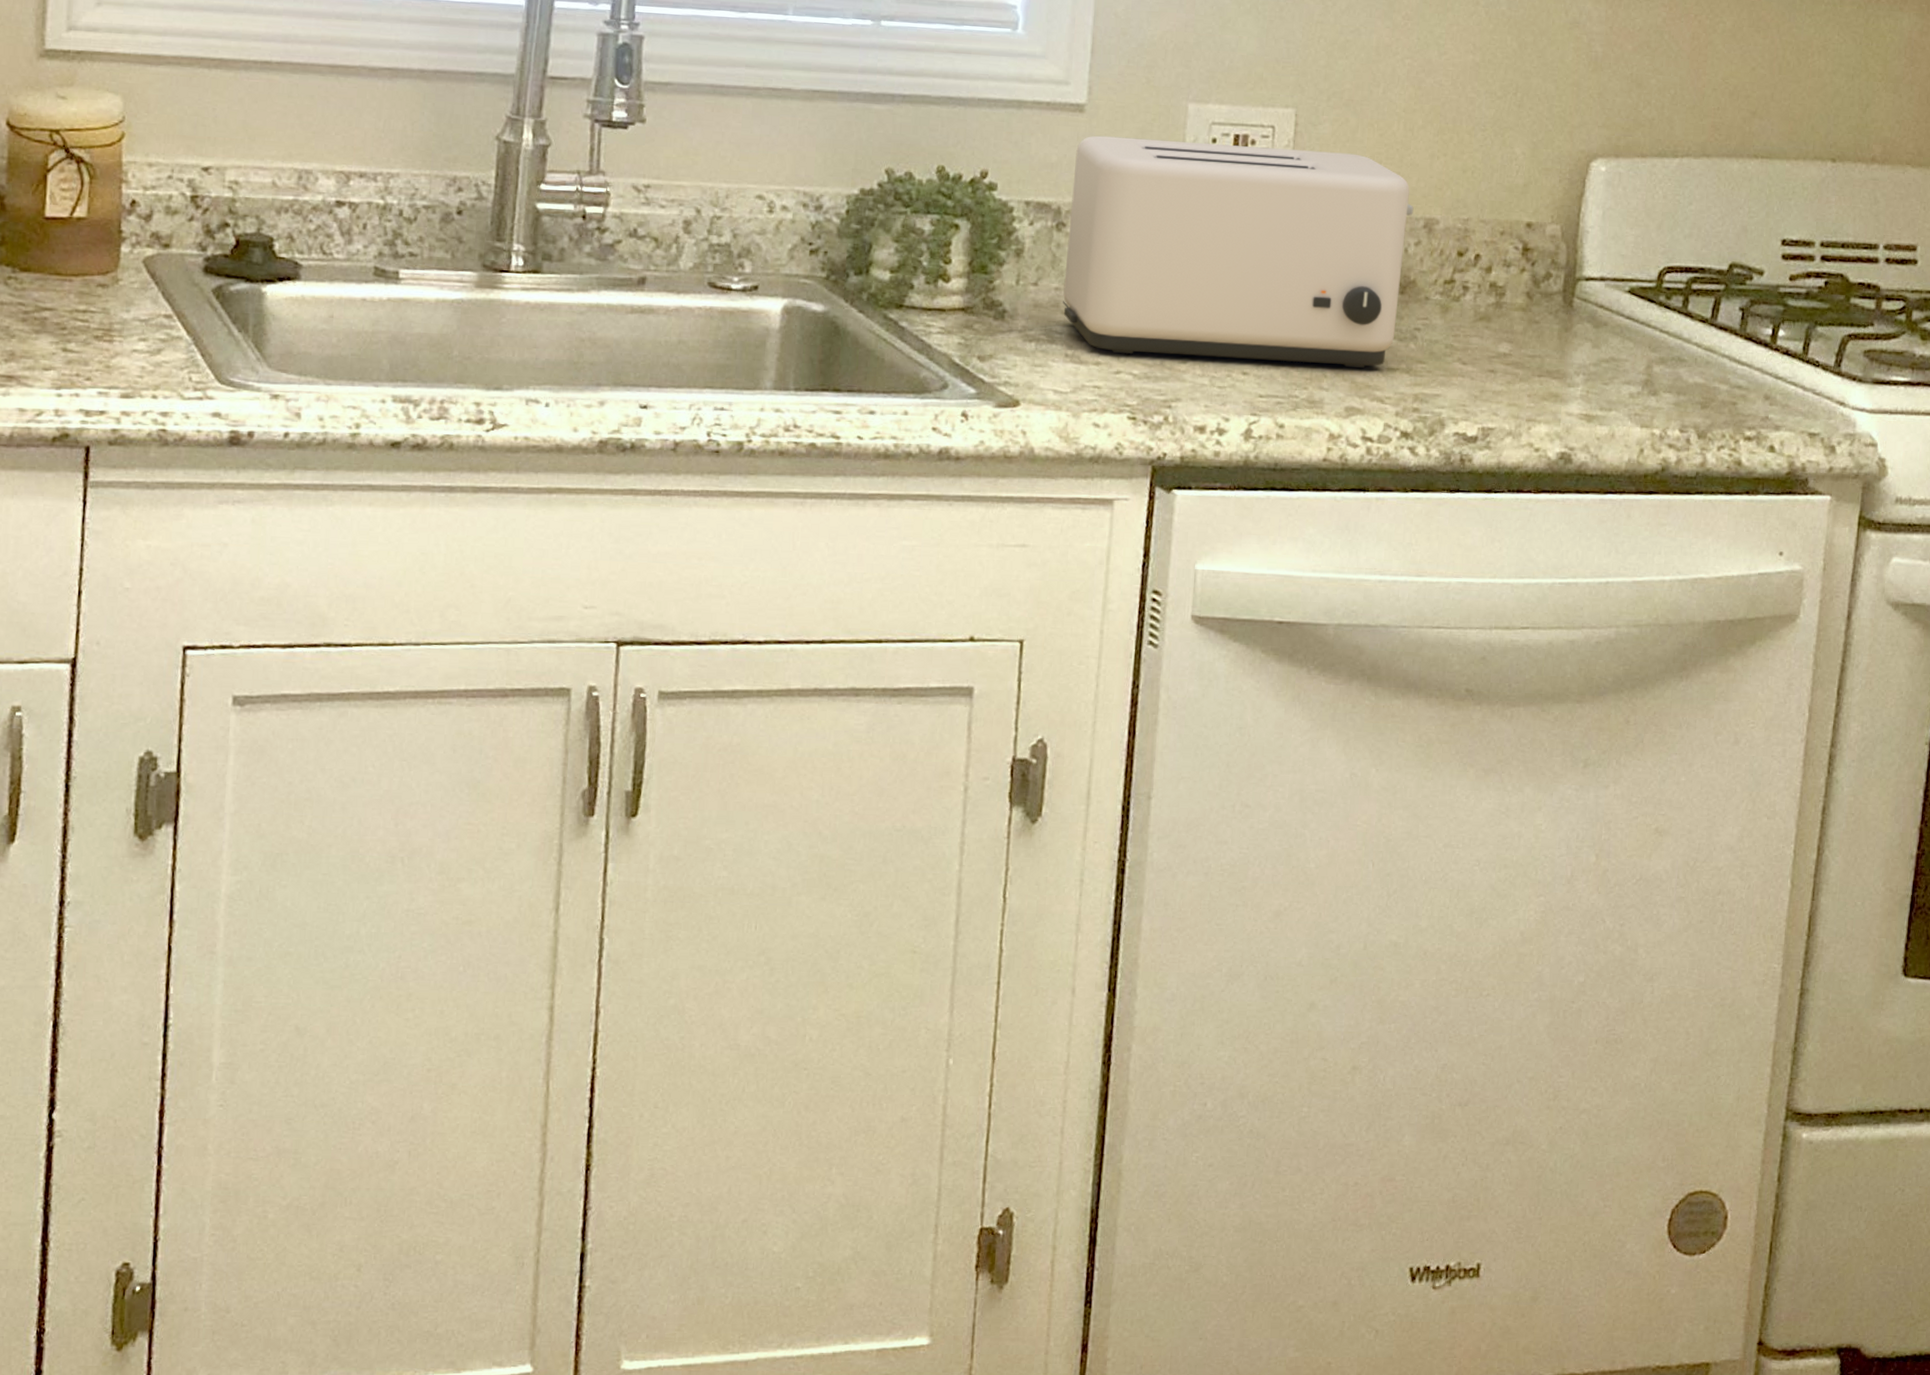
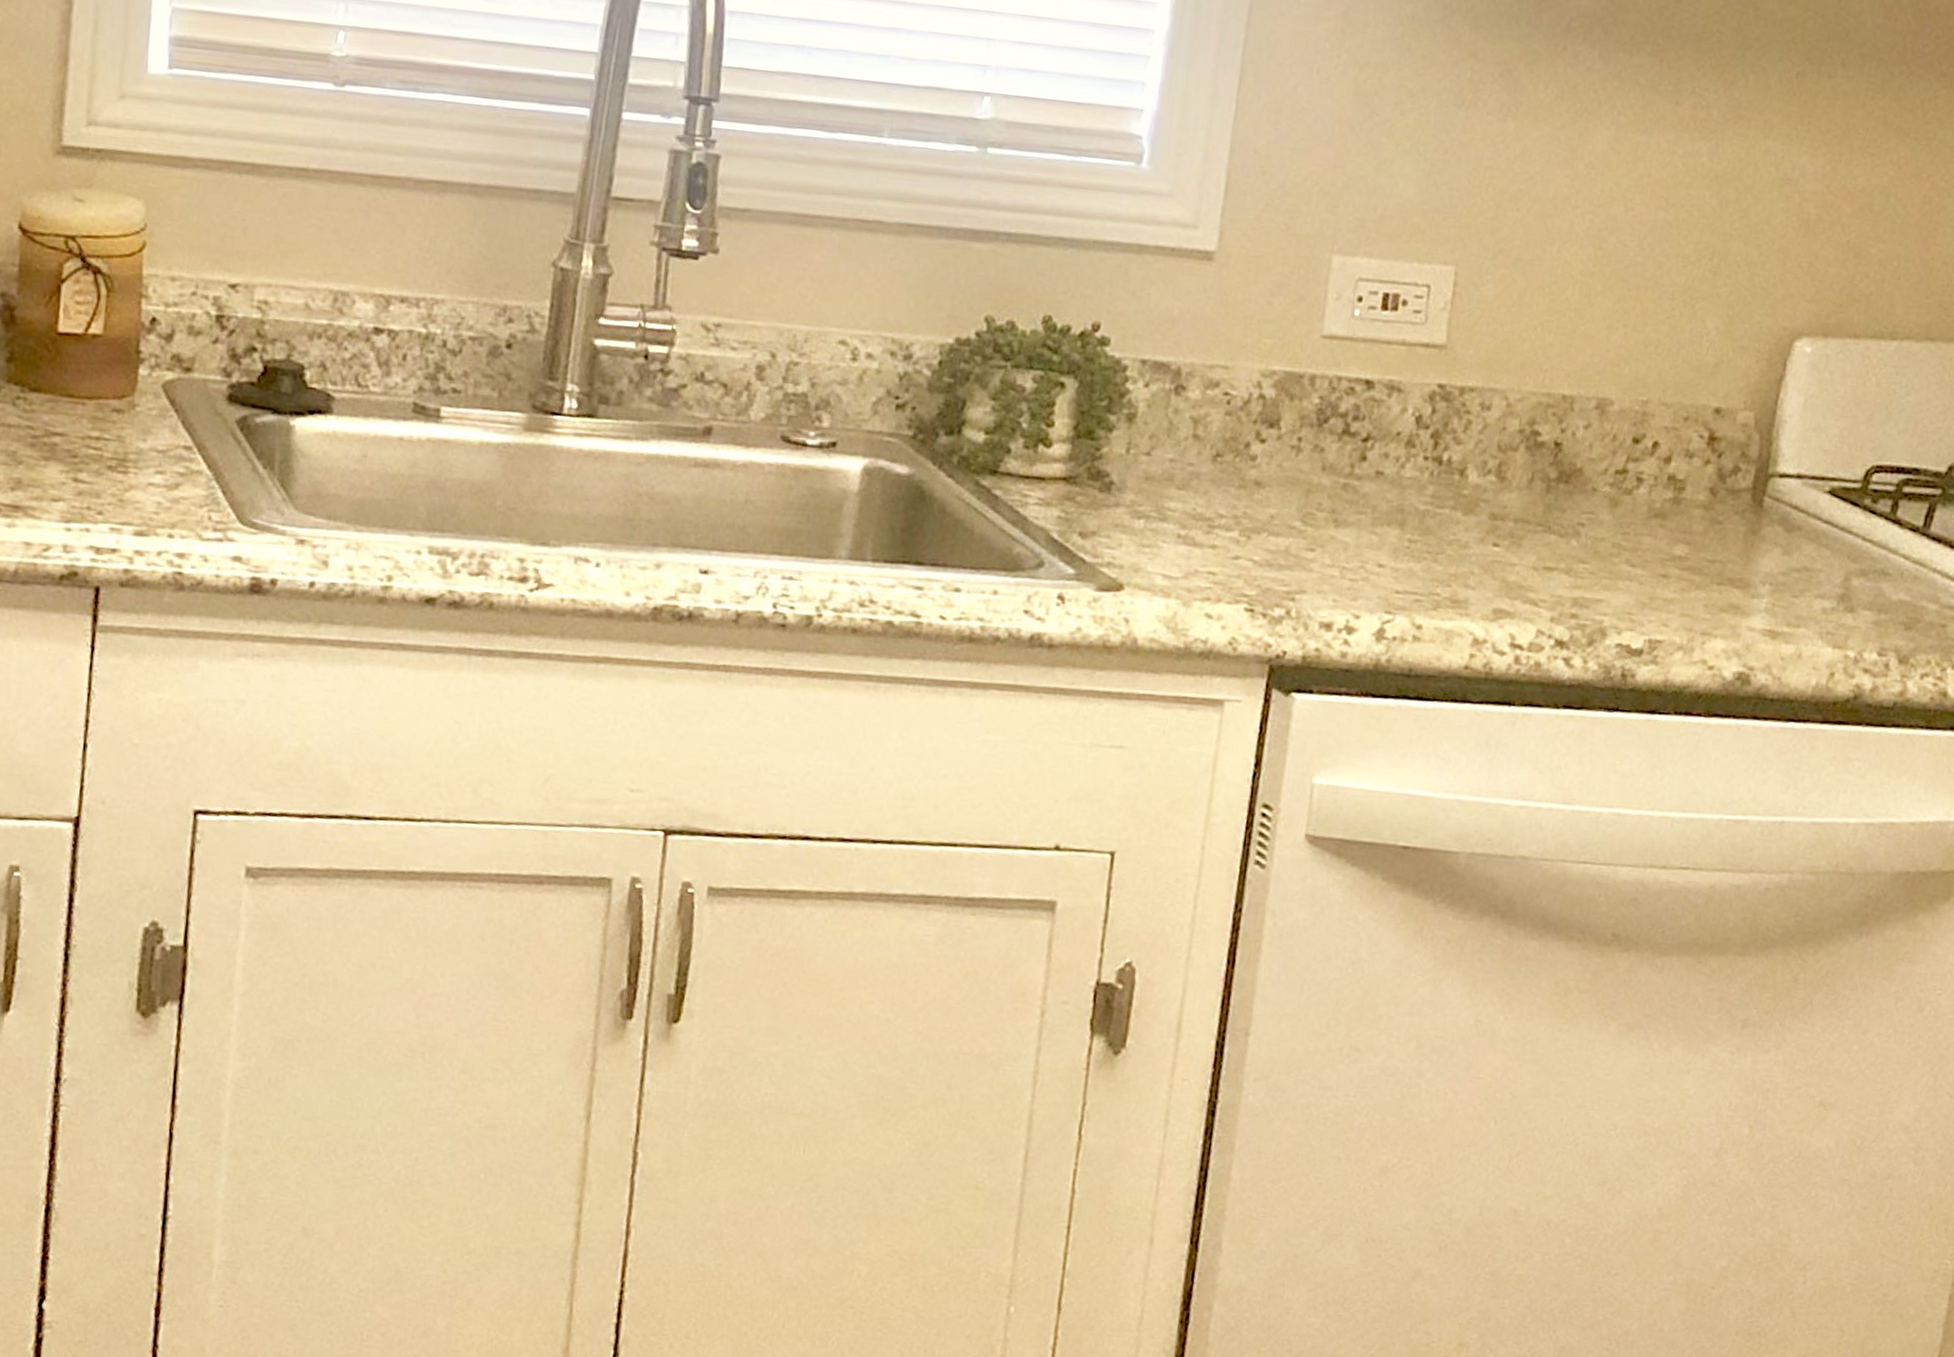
toaster: present [1063,135,1414,368] -> none [1178,288,1585,565]

